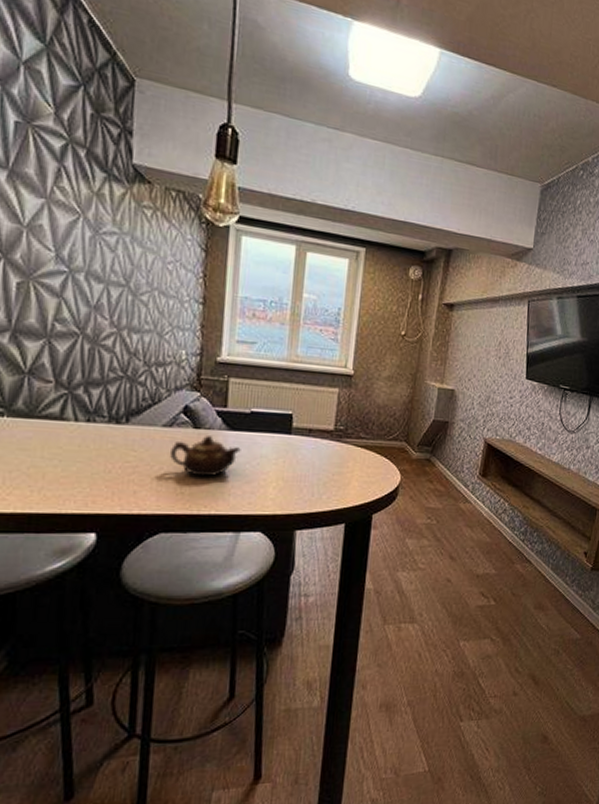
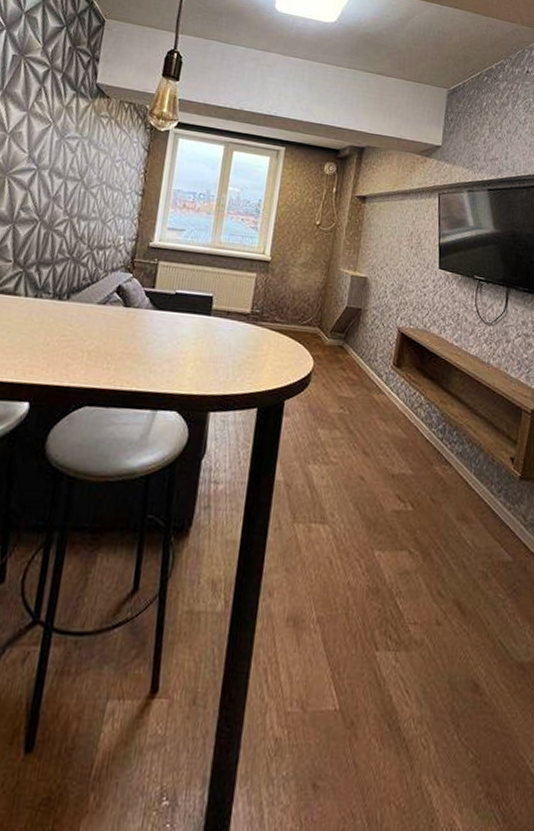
teapot: present [170,436,241,477] -> none [101,314,164,354]

